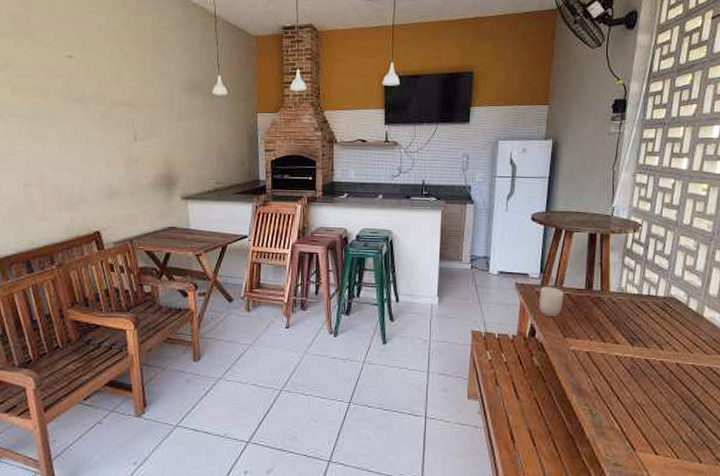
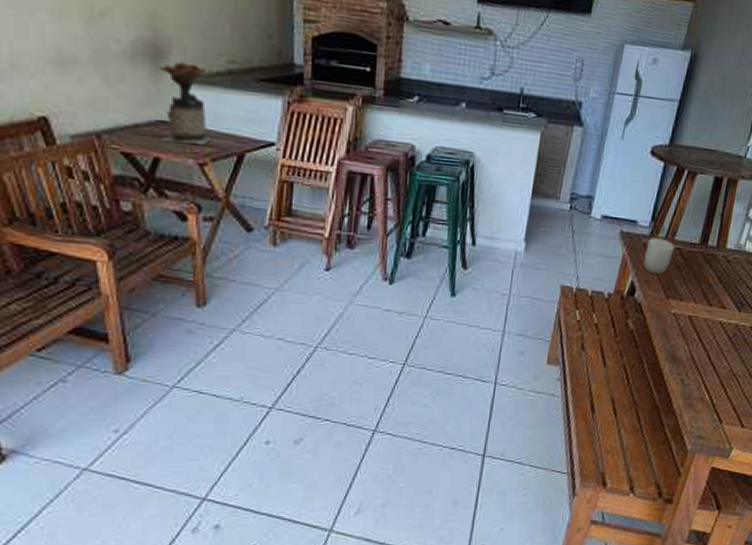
decorative planter: none [170,186,205,242] -> present [160,61,212,146]

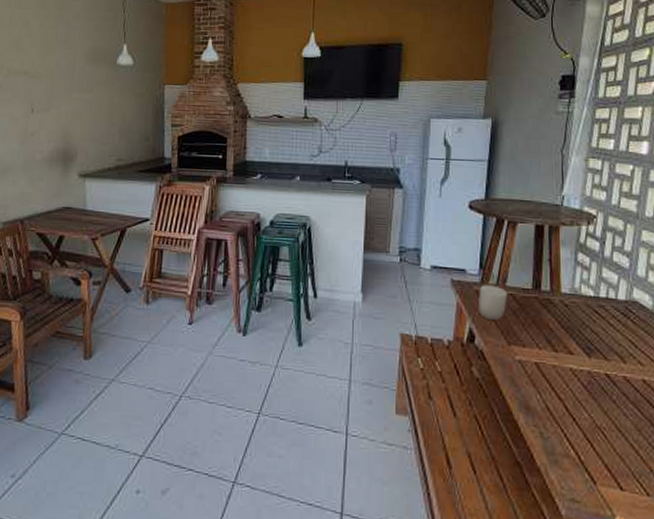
decorative planter: present [160,61,212,146] -> none [64,163,102,225]

